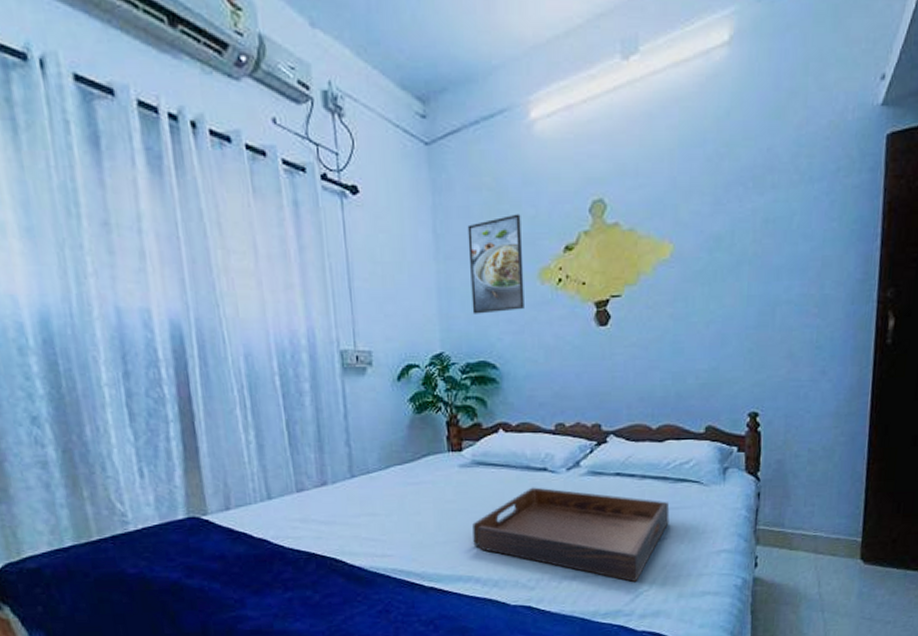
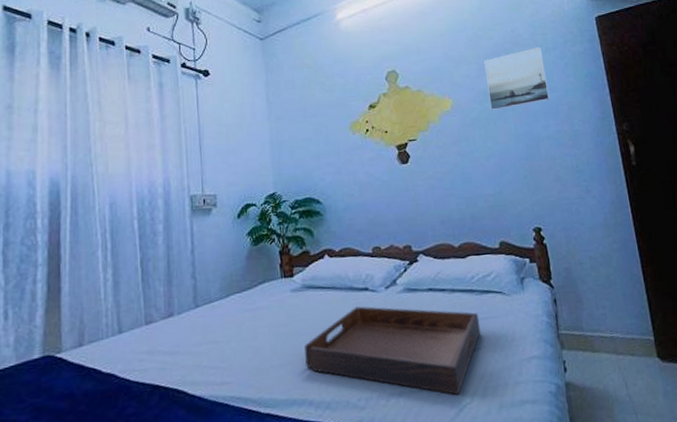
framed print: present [467,214,524,314] -> none [293,84,340,160]
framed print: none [721,174,804,263] -> present [483,46,550,111]

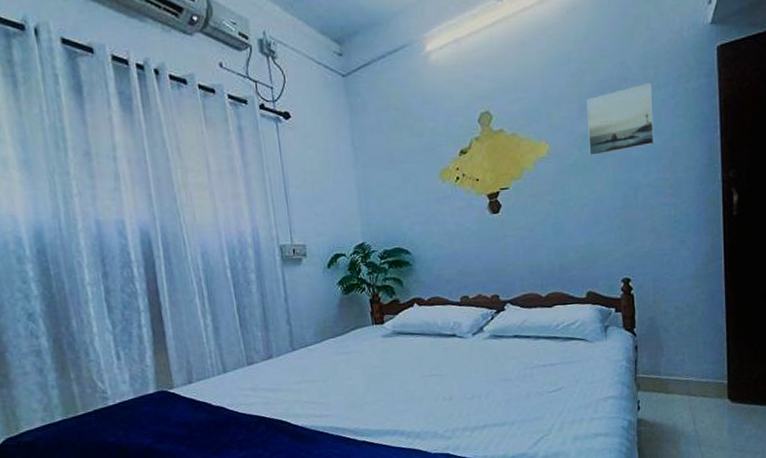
serving tray: present [305,306,481,395] -> none [396,351,562,428]

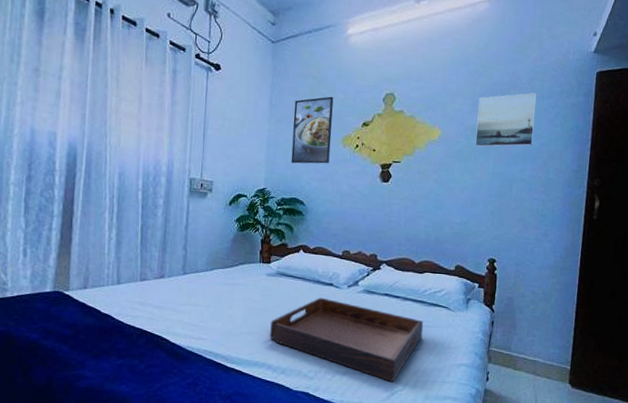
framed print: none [380,127,430,210] -> present [291,96,334,164]
serving tray: none [396,351,562,428] -> present [270,297,424,382]

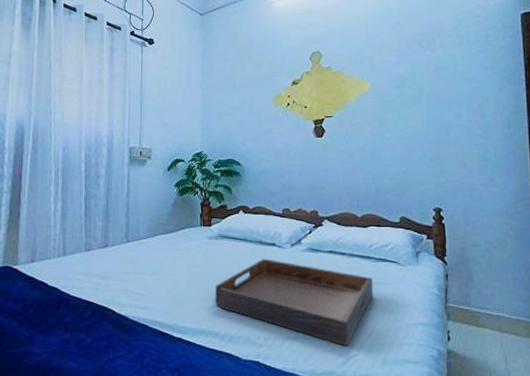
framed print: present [291,96,334,164] -> none [224,59,263,126]
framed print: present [475,92,537,148] -> none [404,38,465,96]

